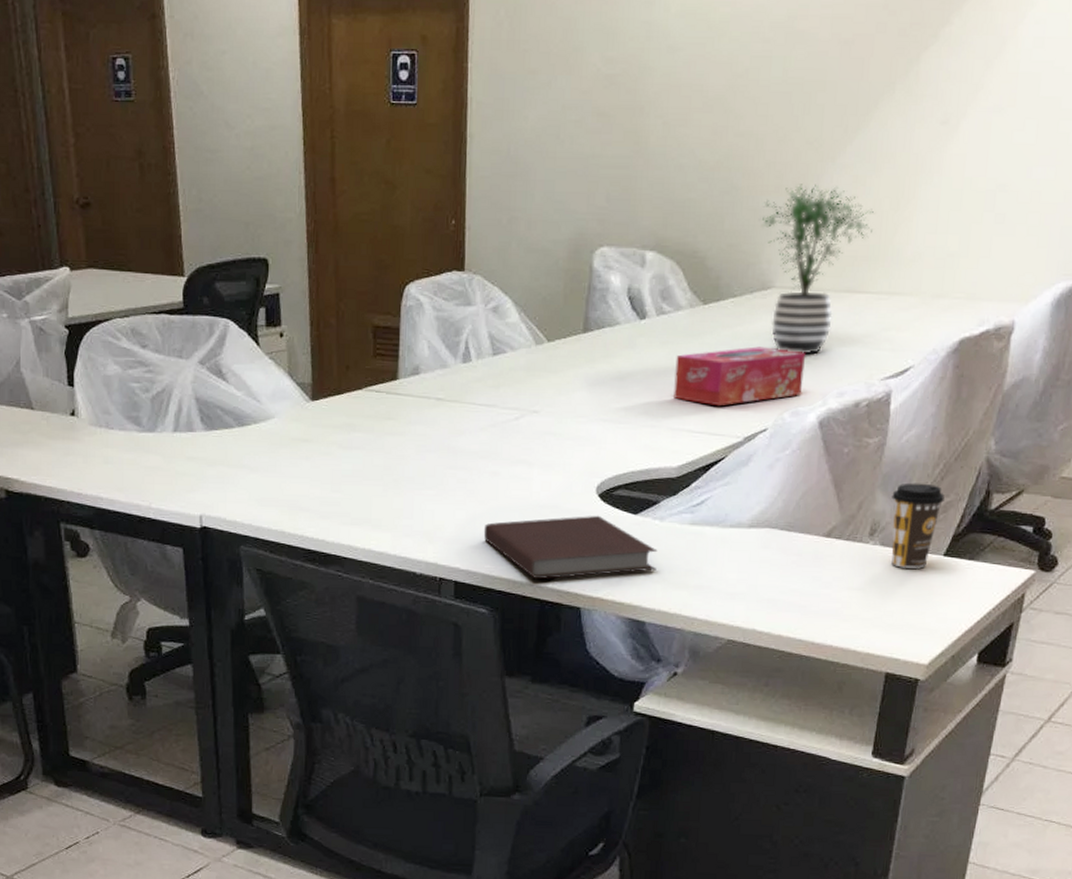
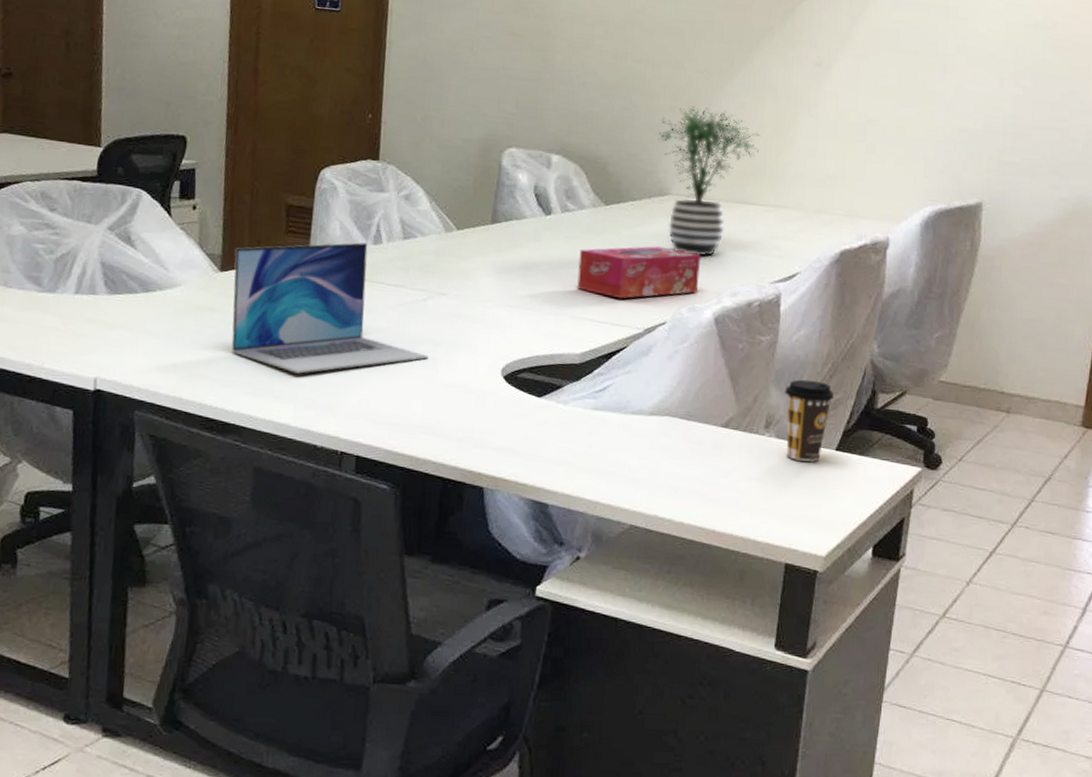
laptop: none [324,362,523,502] -> present [231,242,429,374]
notebook: present [483,515,658,580] -> none [387,396,561,458]

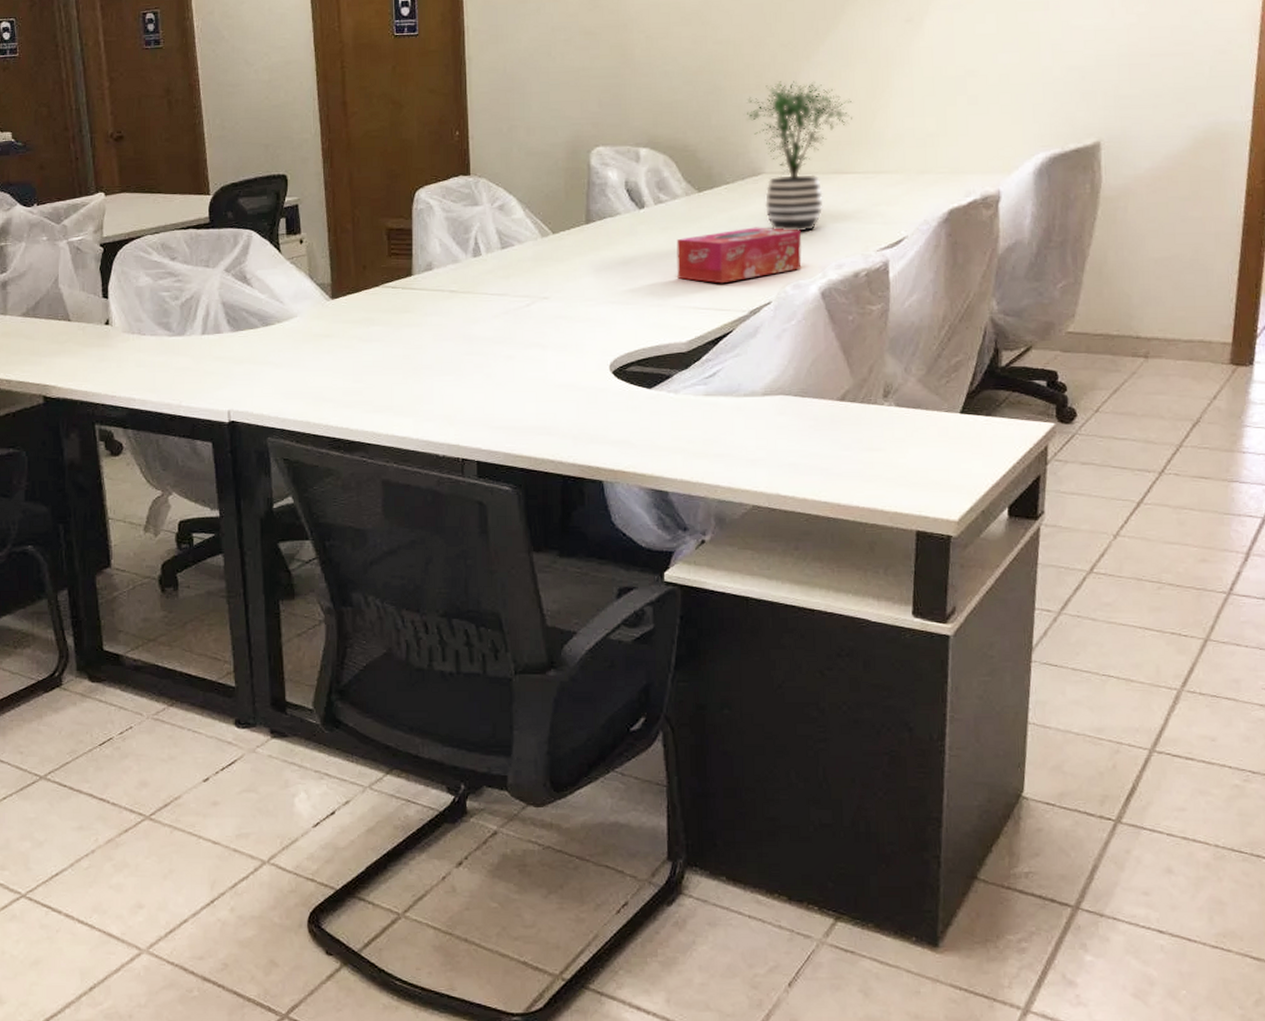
laptop: present [231,242,429,374] -> none [343,257,537,389]
coffee cup: present [785,379,834,462] -> none [901,345,954,427]

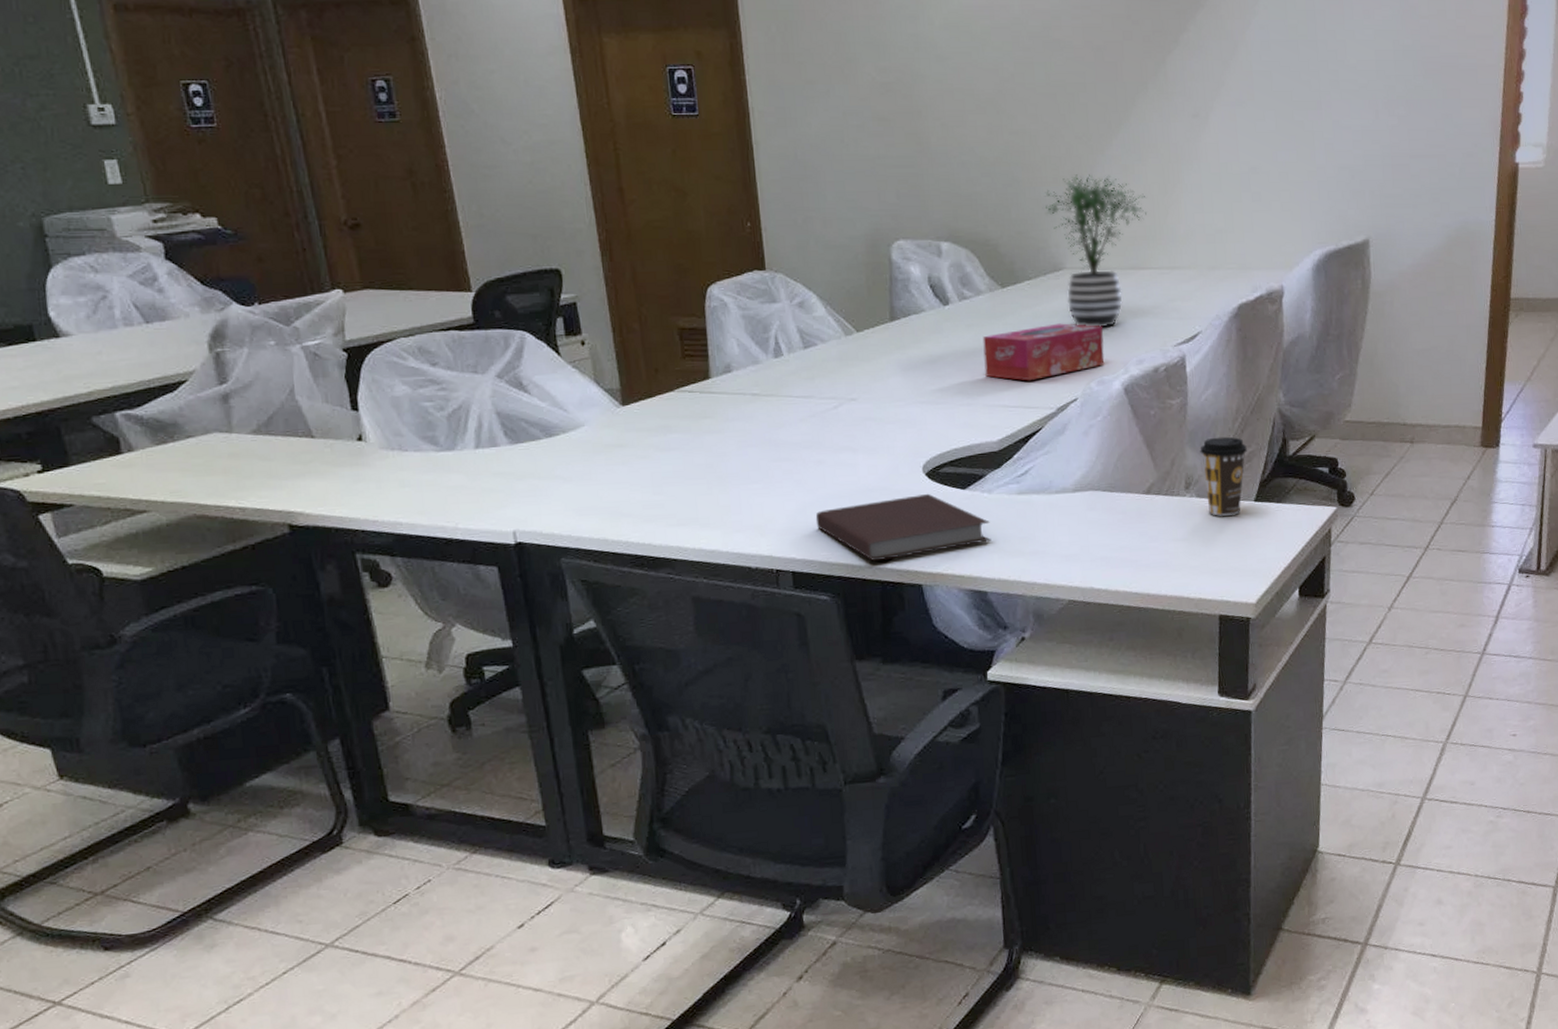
notebook: none [502,391,675,456] -> present [815,493,991,562]
coffee cup: none [901,345,954,427] -> present [1200,436,1247,516]

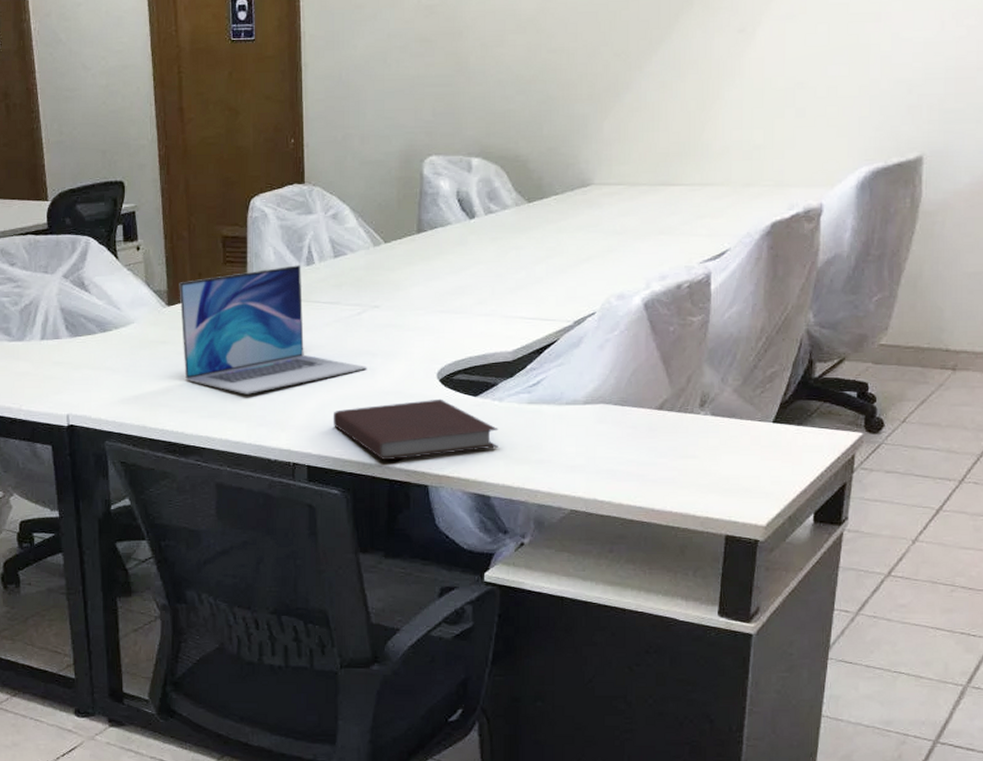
laptop: none [633,357,849,499] -> present [179,265,367,394]
tissue box: present [982,323,1105,381] -> none [505,238,626,294]
potted plant: present [1043,174,1147,328] -> none [577,91,683,243]
coffee cup: present [1200,436,1247,516] -> none [718,356,769,436]

